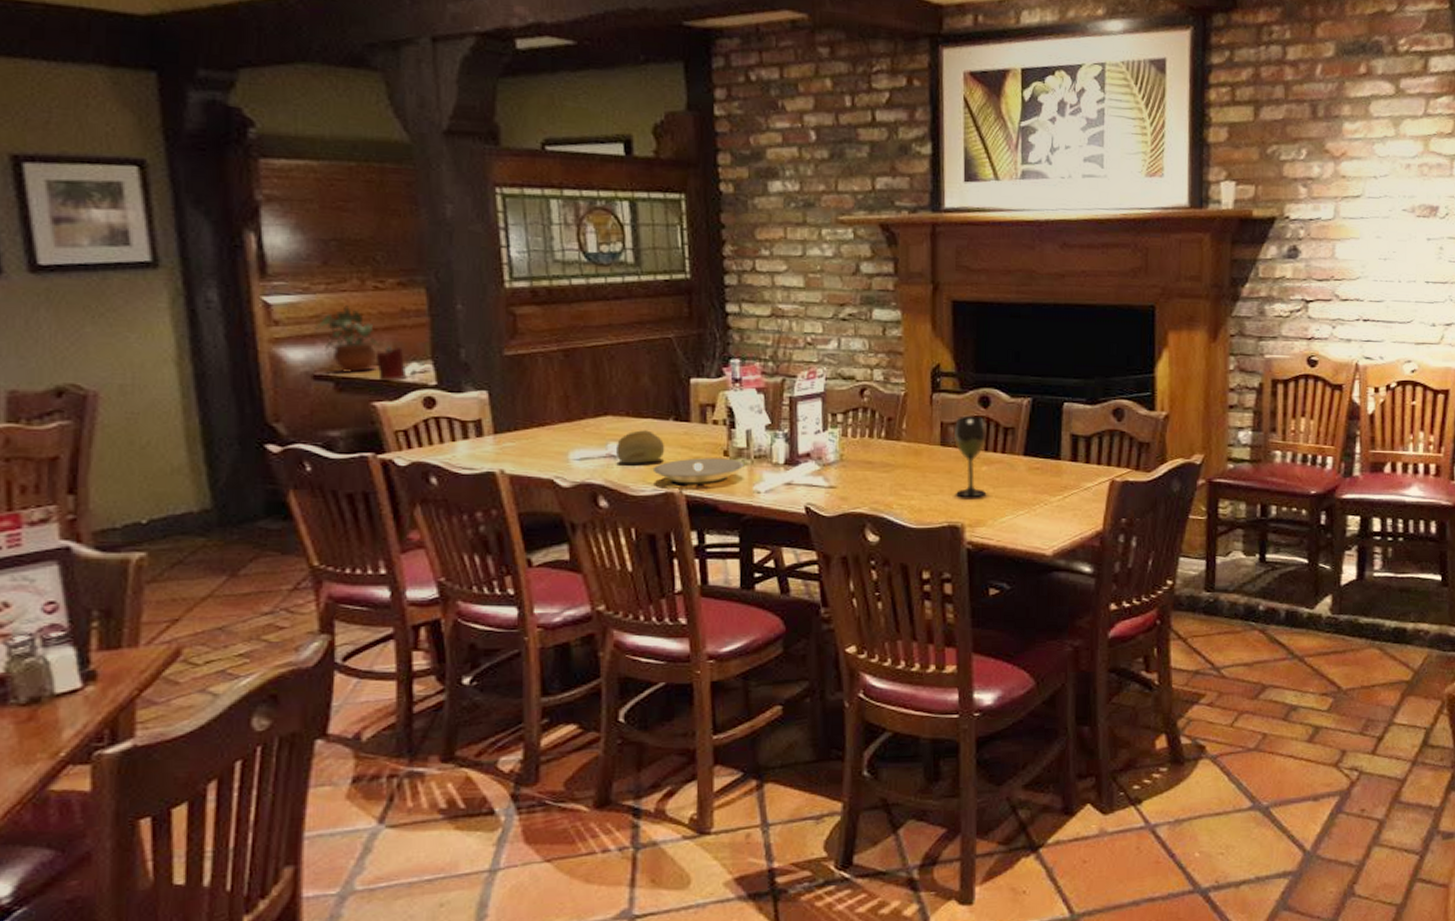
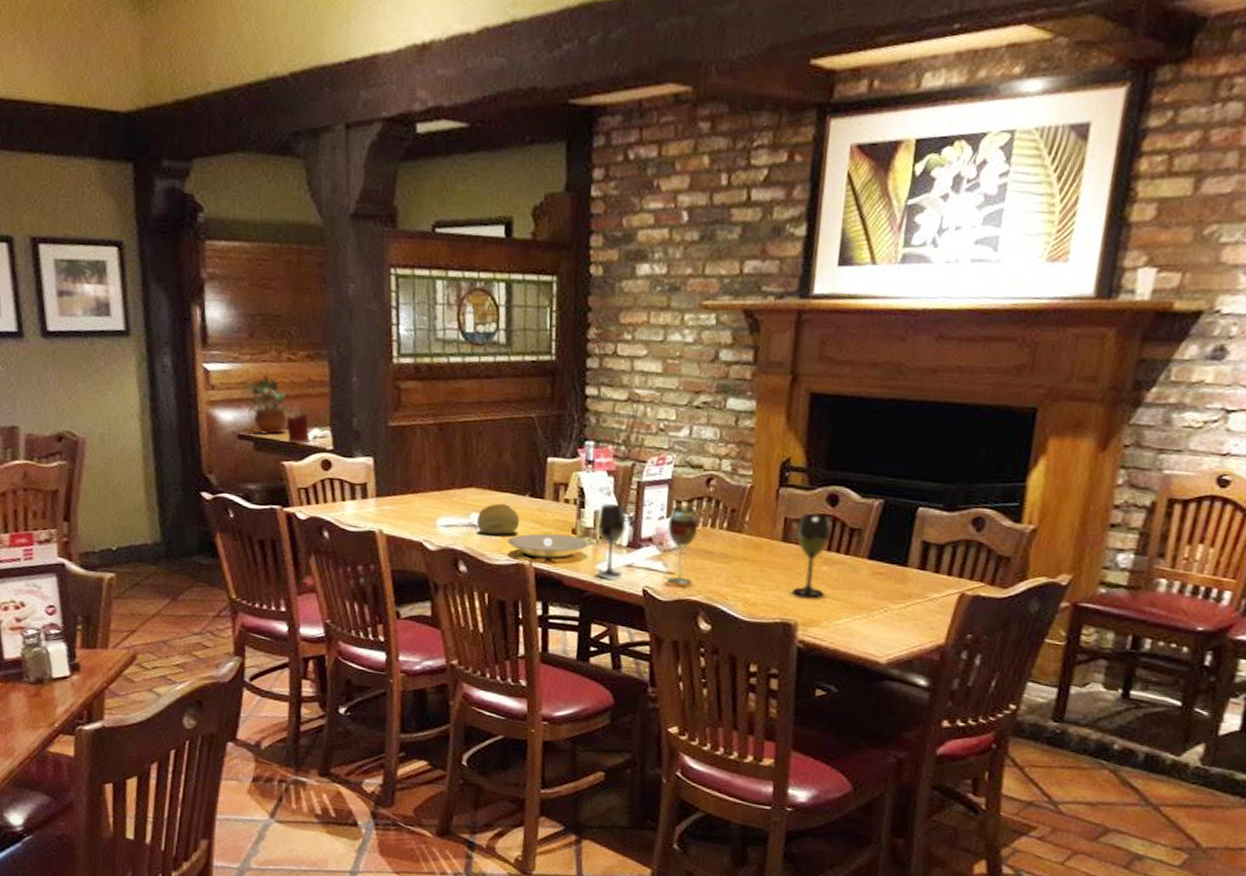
wine glass: none [751,421,781,498] -> present [597,503,626,578]
wineglass: none [825,417,856,499] -> present [666,505,699,585]

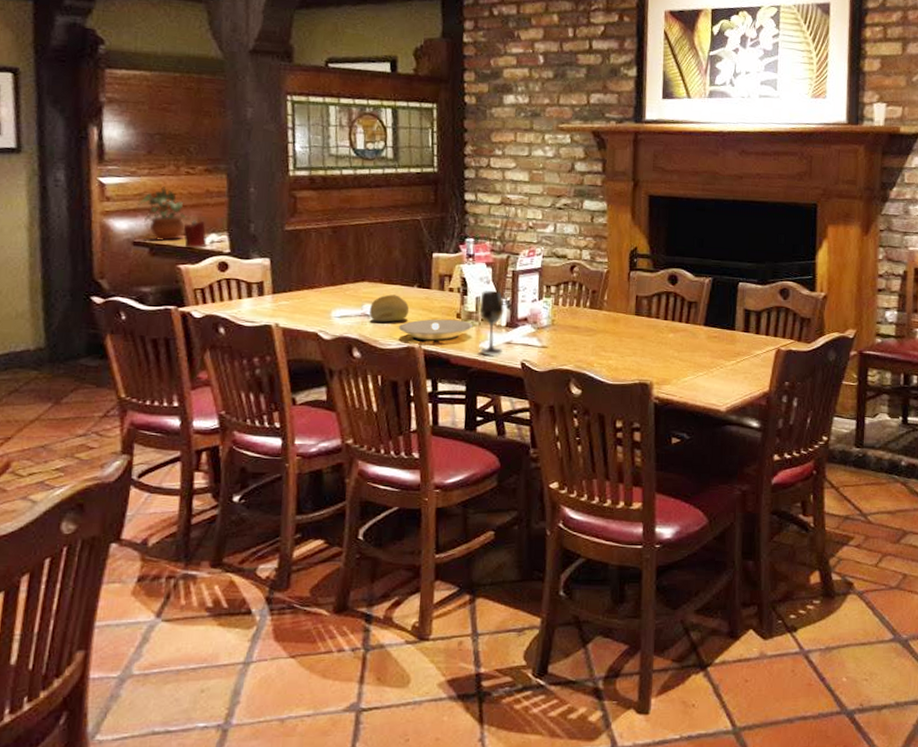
wineglass: present [666,505,699,585] -> none [540,289,566,357]
wine glass: present [793,513,832,596] -> none [647,291,674,359]

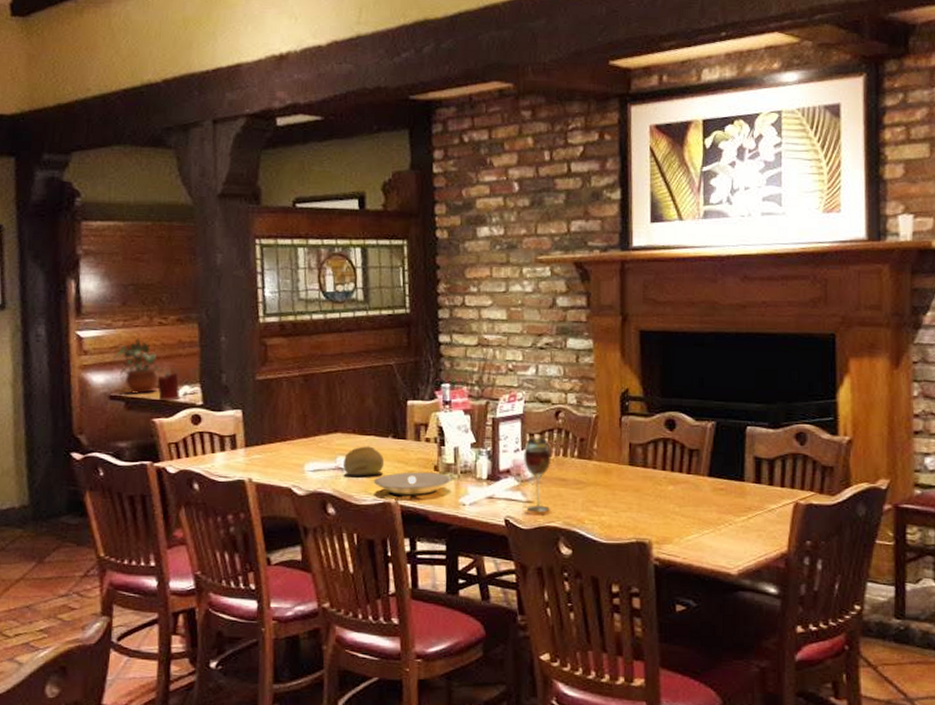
wine glass: present [479,290,504,354] -> none [458,439,485,510]
wineglass: none [540,289,566,357] -> present [524,437,552,513]

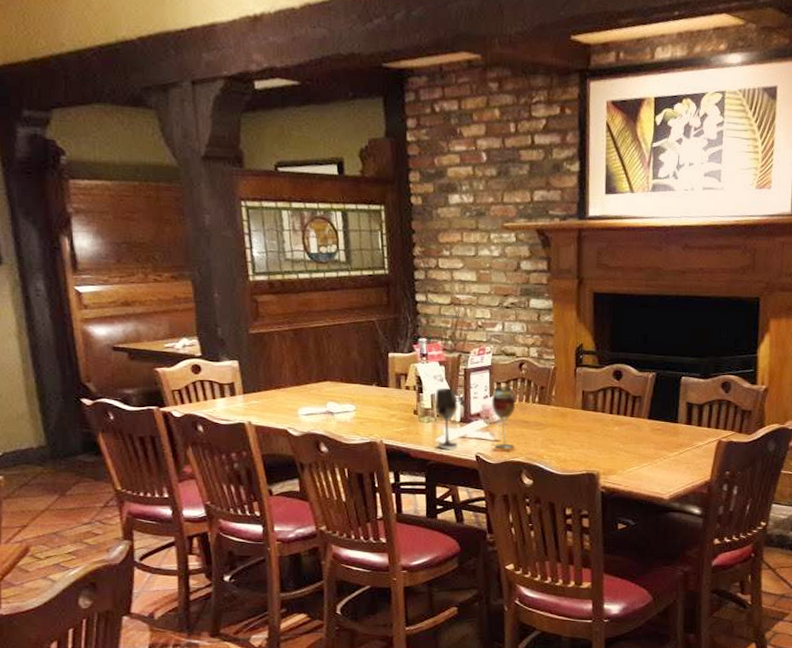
potted plant: present [113,338,160,394] -> none [113,294,159,346]
candle: present [157,370,180,400] -> none [156,324,180,352]
bread roll: present [342,446,385,476] -> none [332,393,370,419]
plate: present [373,472,452,497] -> none [360,415,430,437]
wine glass: none [458,439,485,510] -> present [435,387,458,448]

